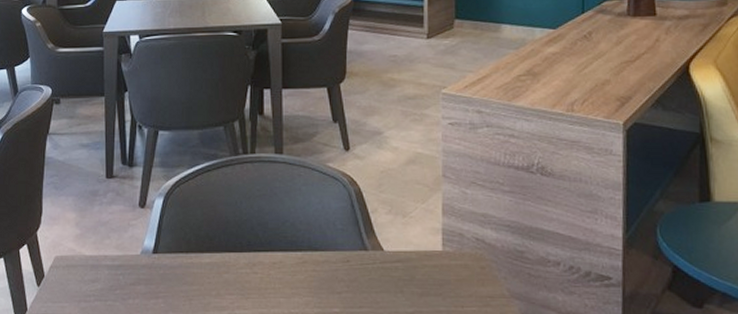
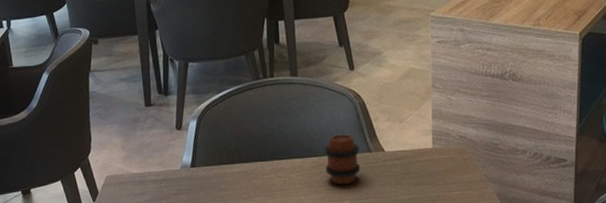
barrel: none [311,226,354,288] -> present [325,134,360,185]

